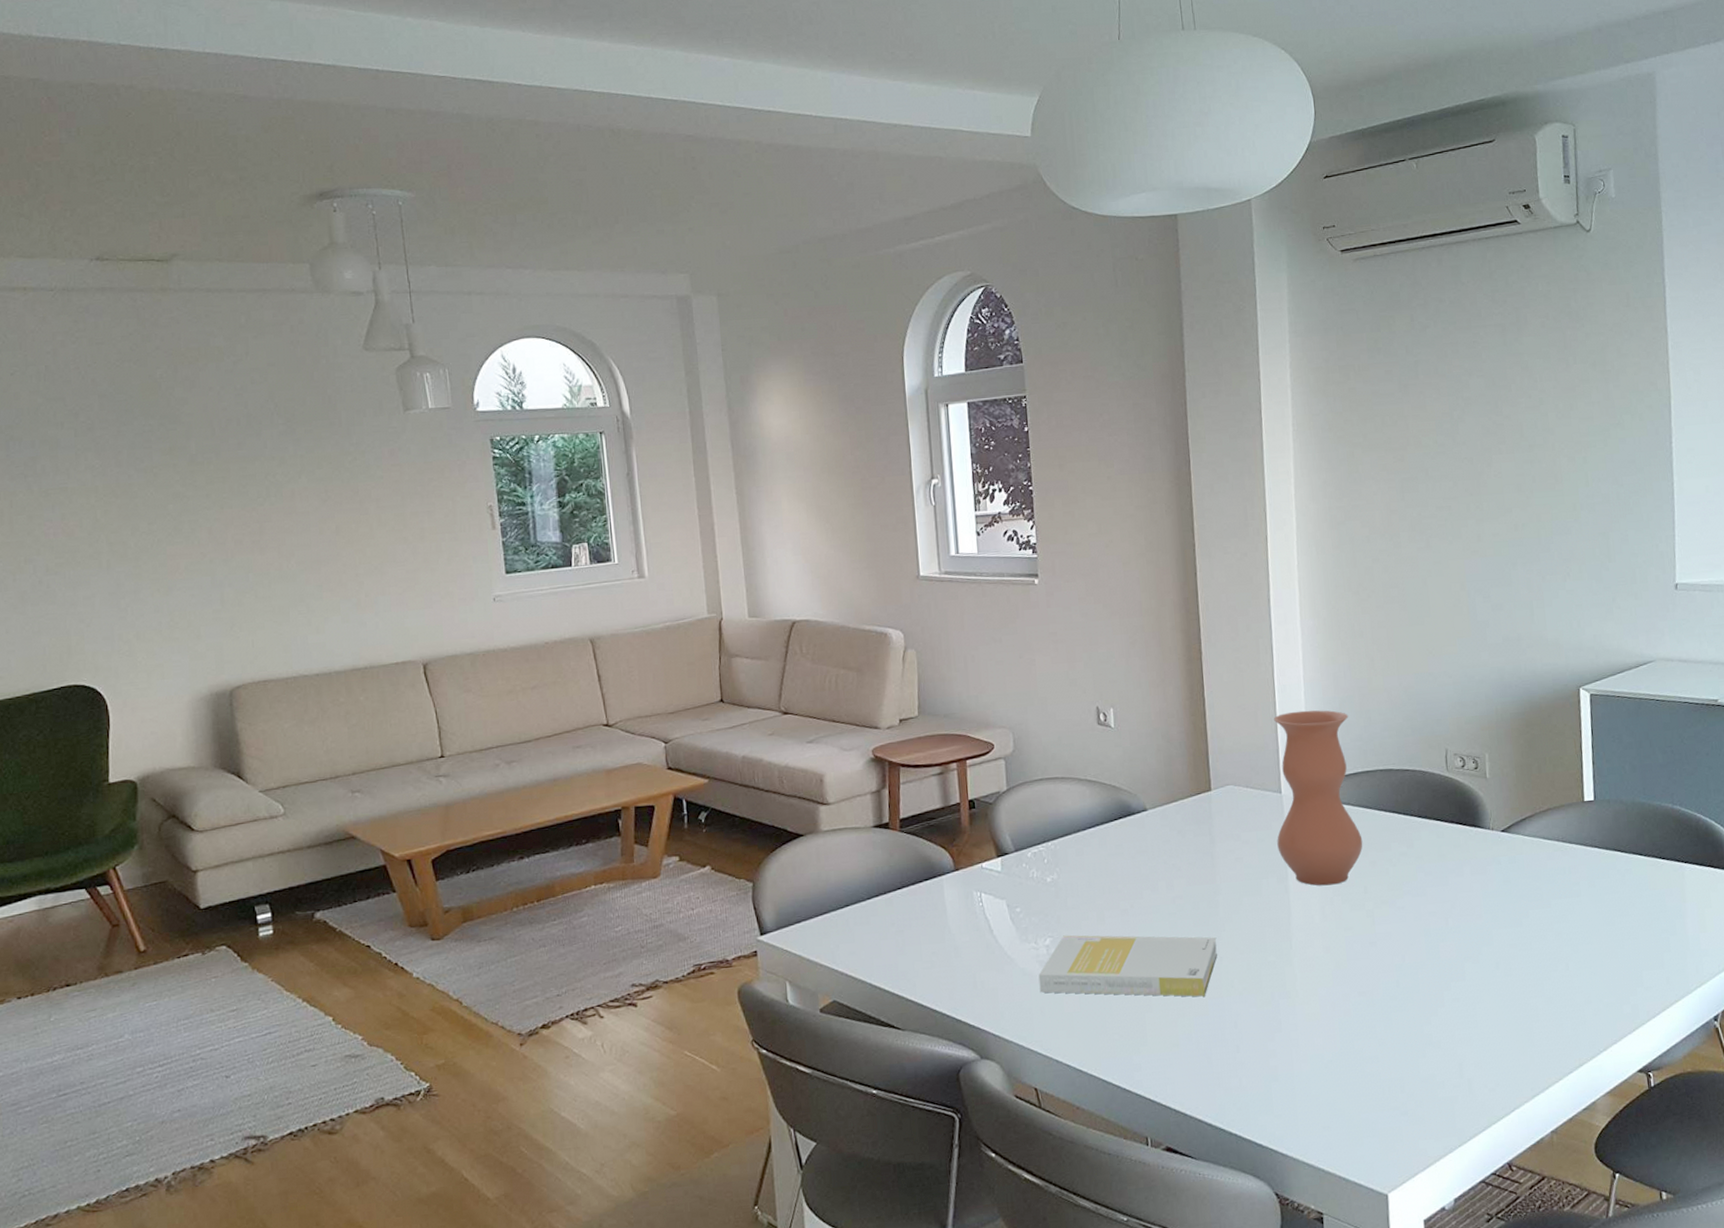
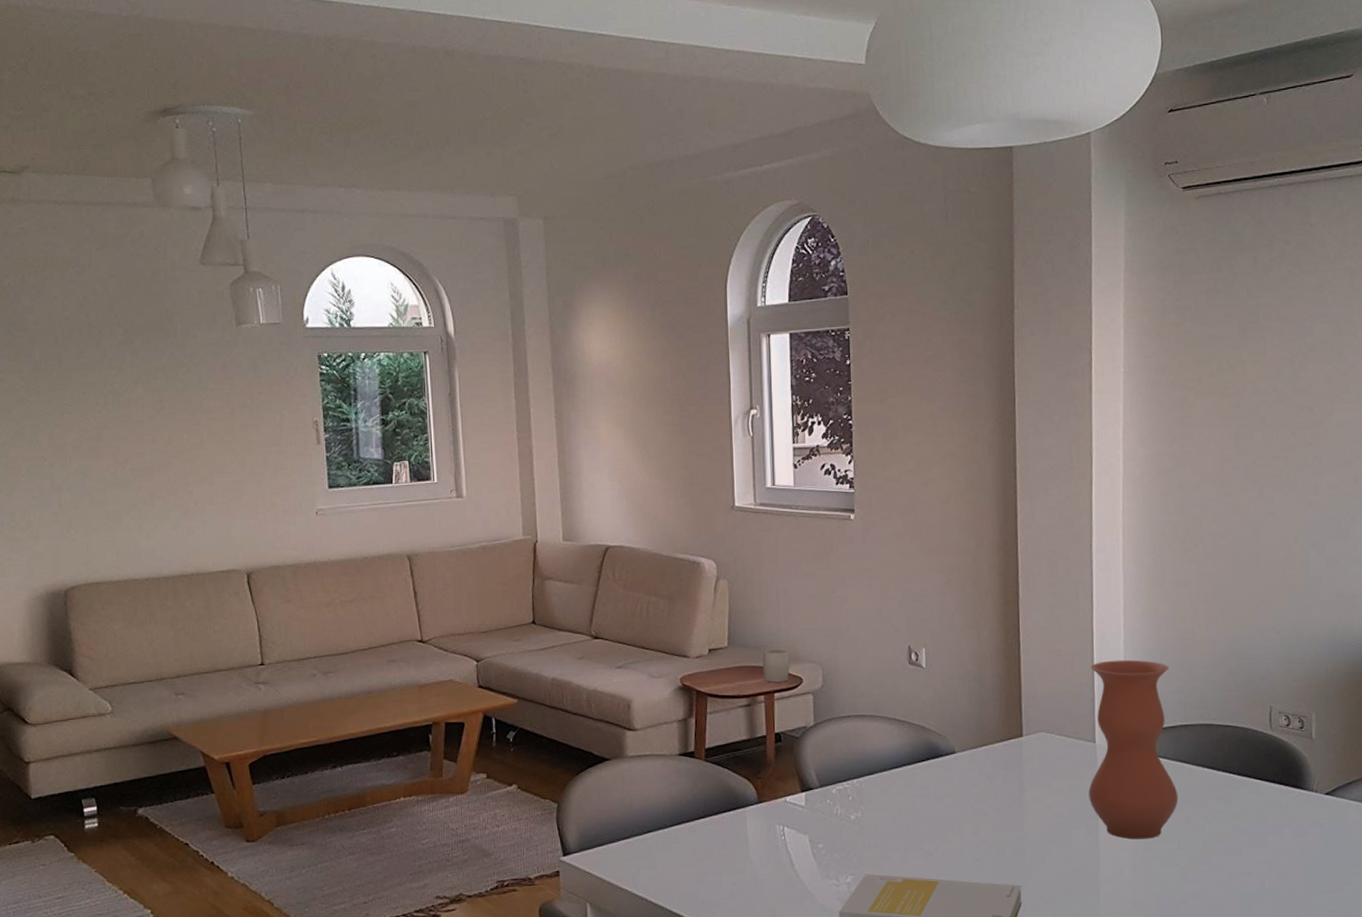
mug: none [953,715,981,750] -> present [762,648,790,683]

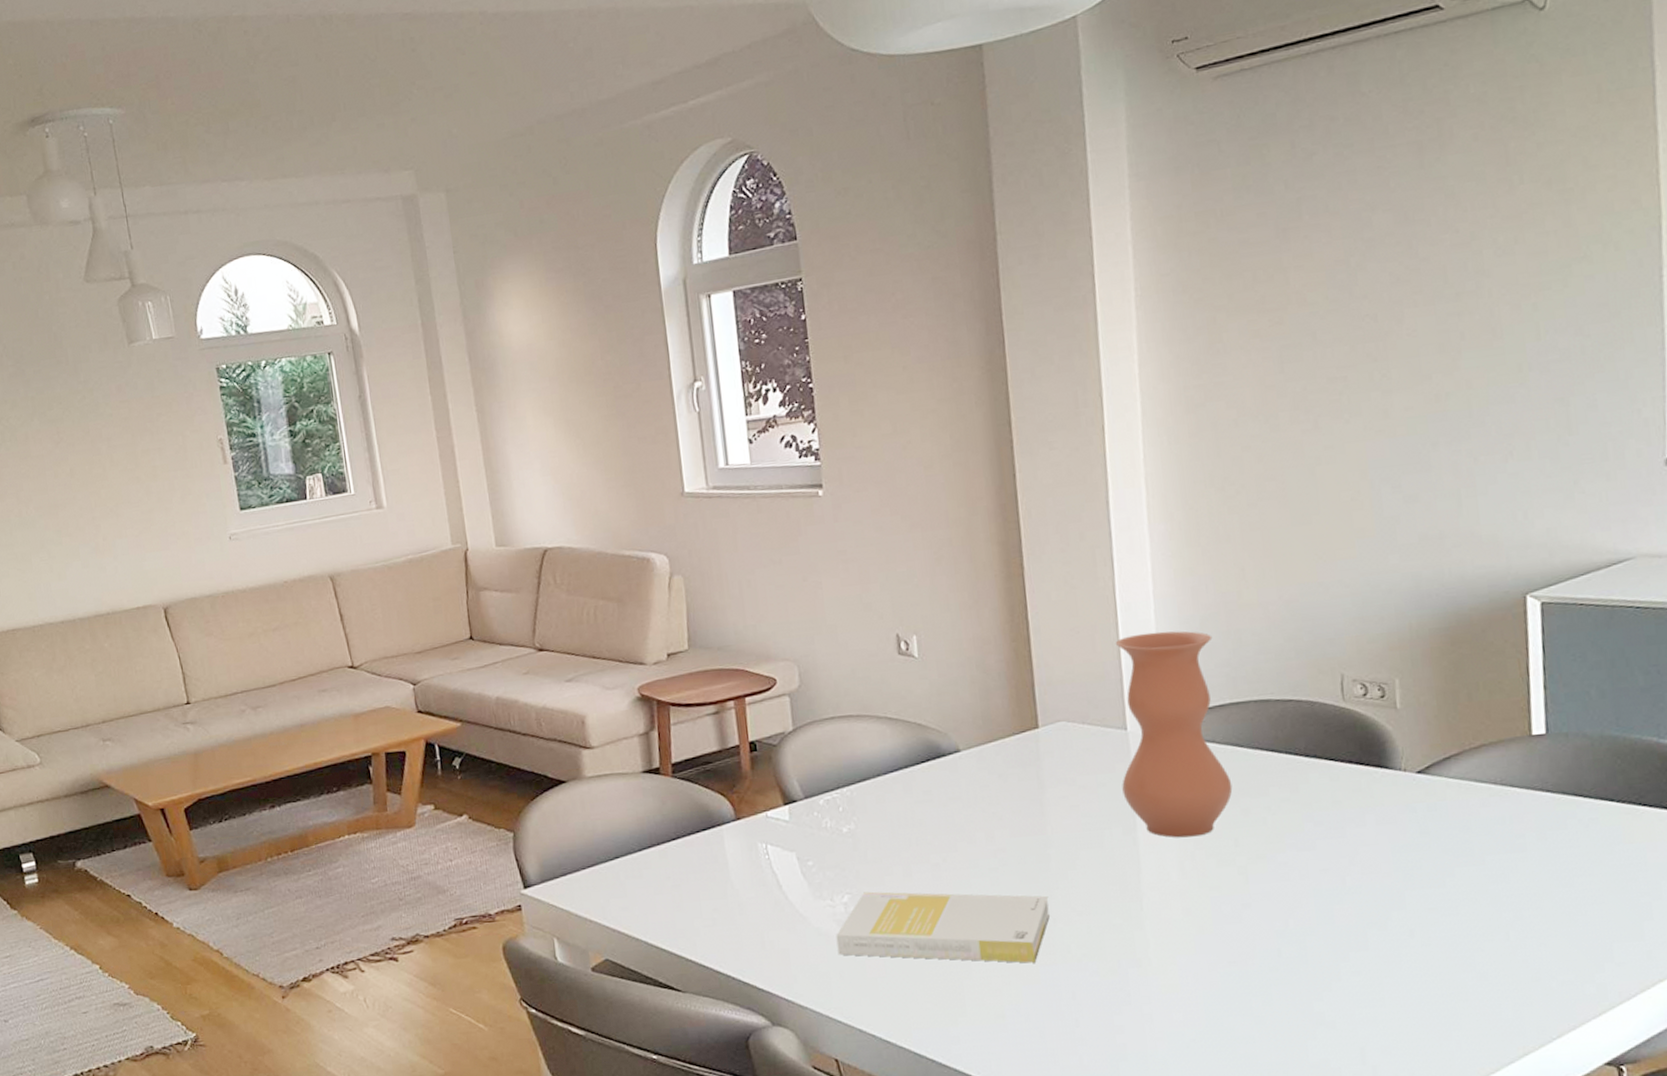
mug: present [762,648,790,683] -> none [728,647,761,686]

